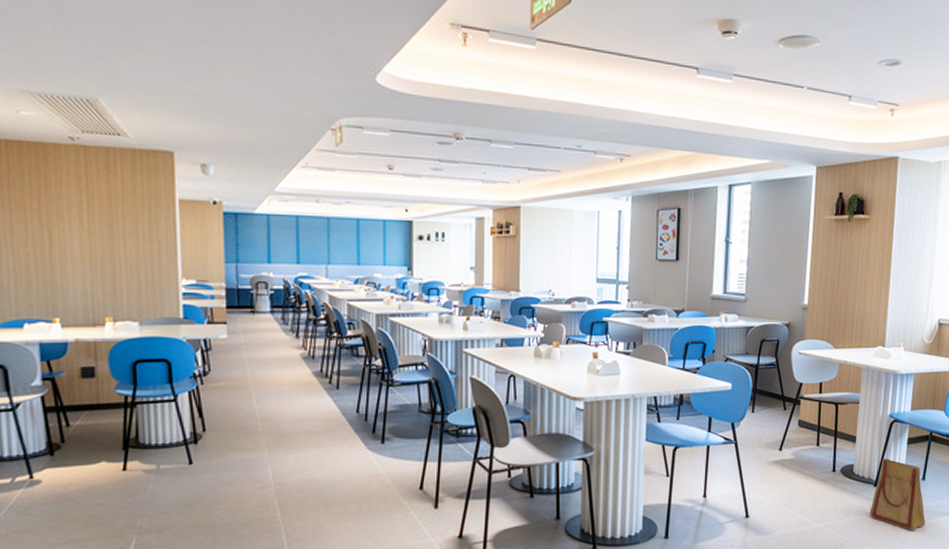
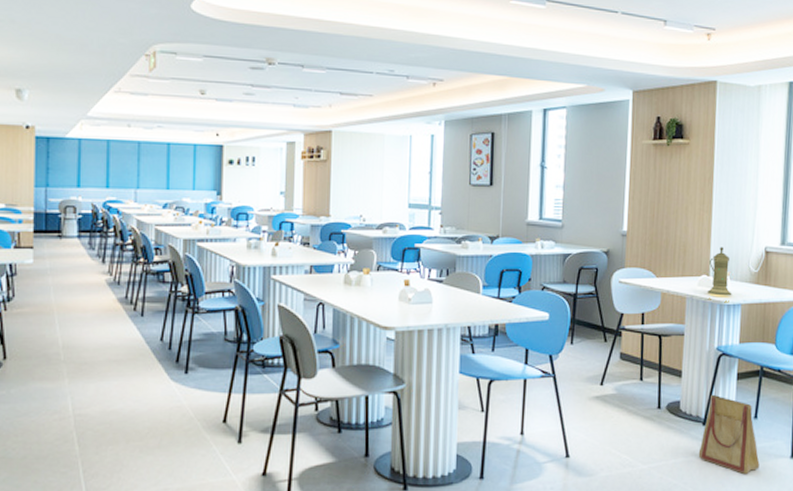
coffee pot: none [882,319,906,366] -> present [707,247,732,296]

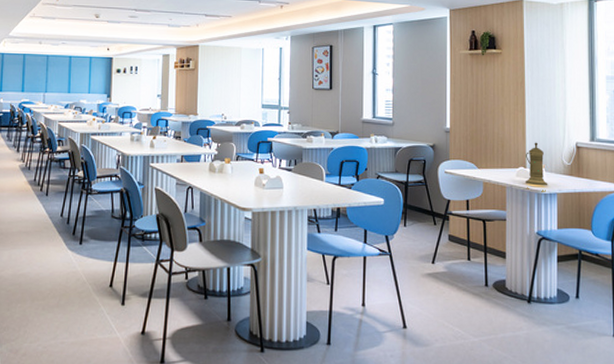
shopping bag: present [698,394,760,475] -> none [525,274,584,351]

